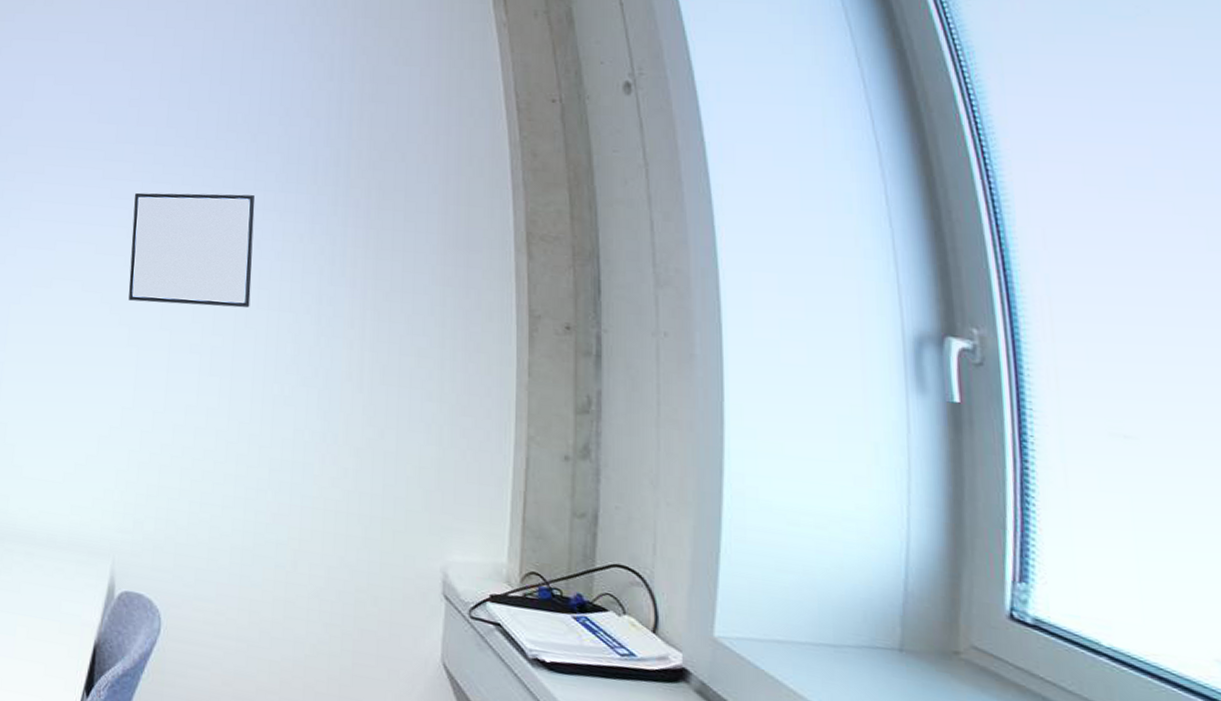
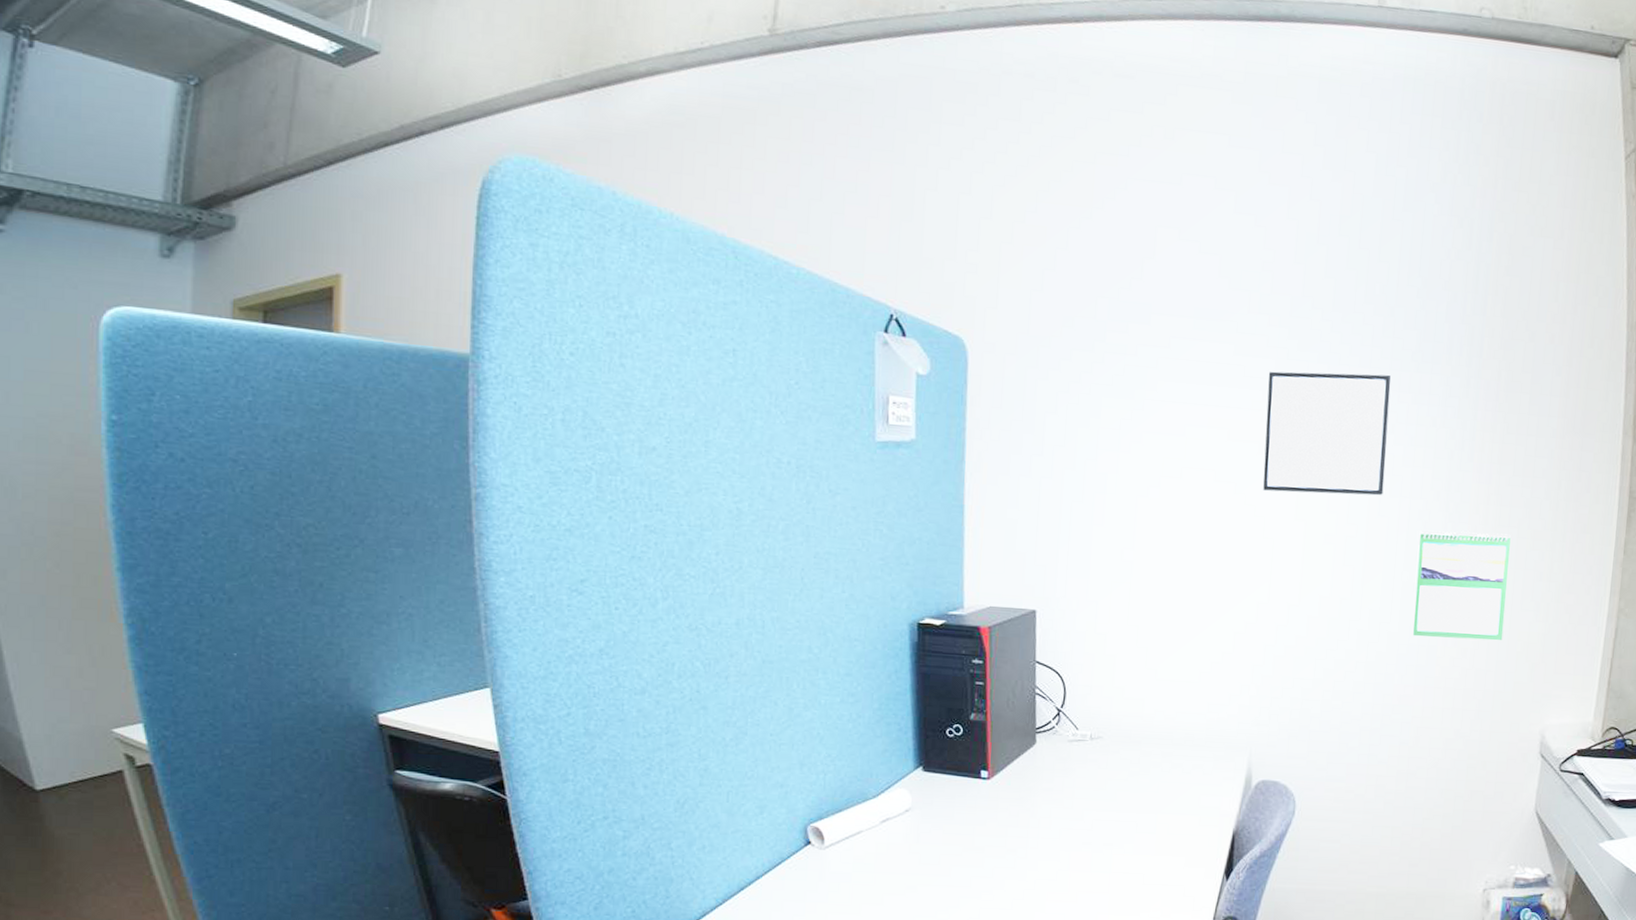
calendar: none [285,343,392,463] -> present [1412,530,1511,641]

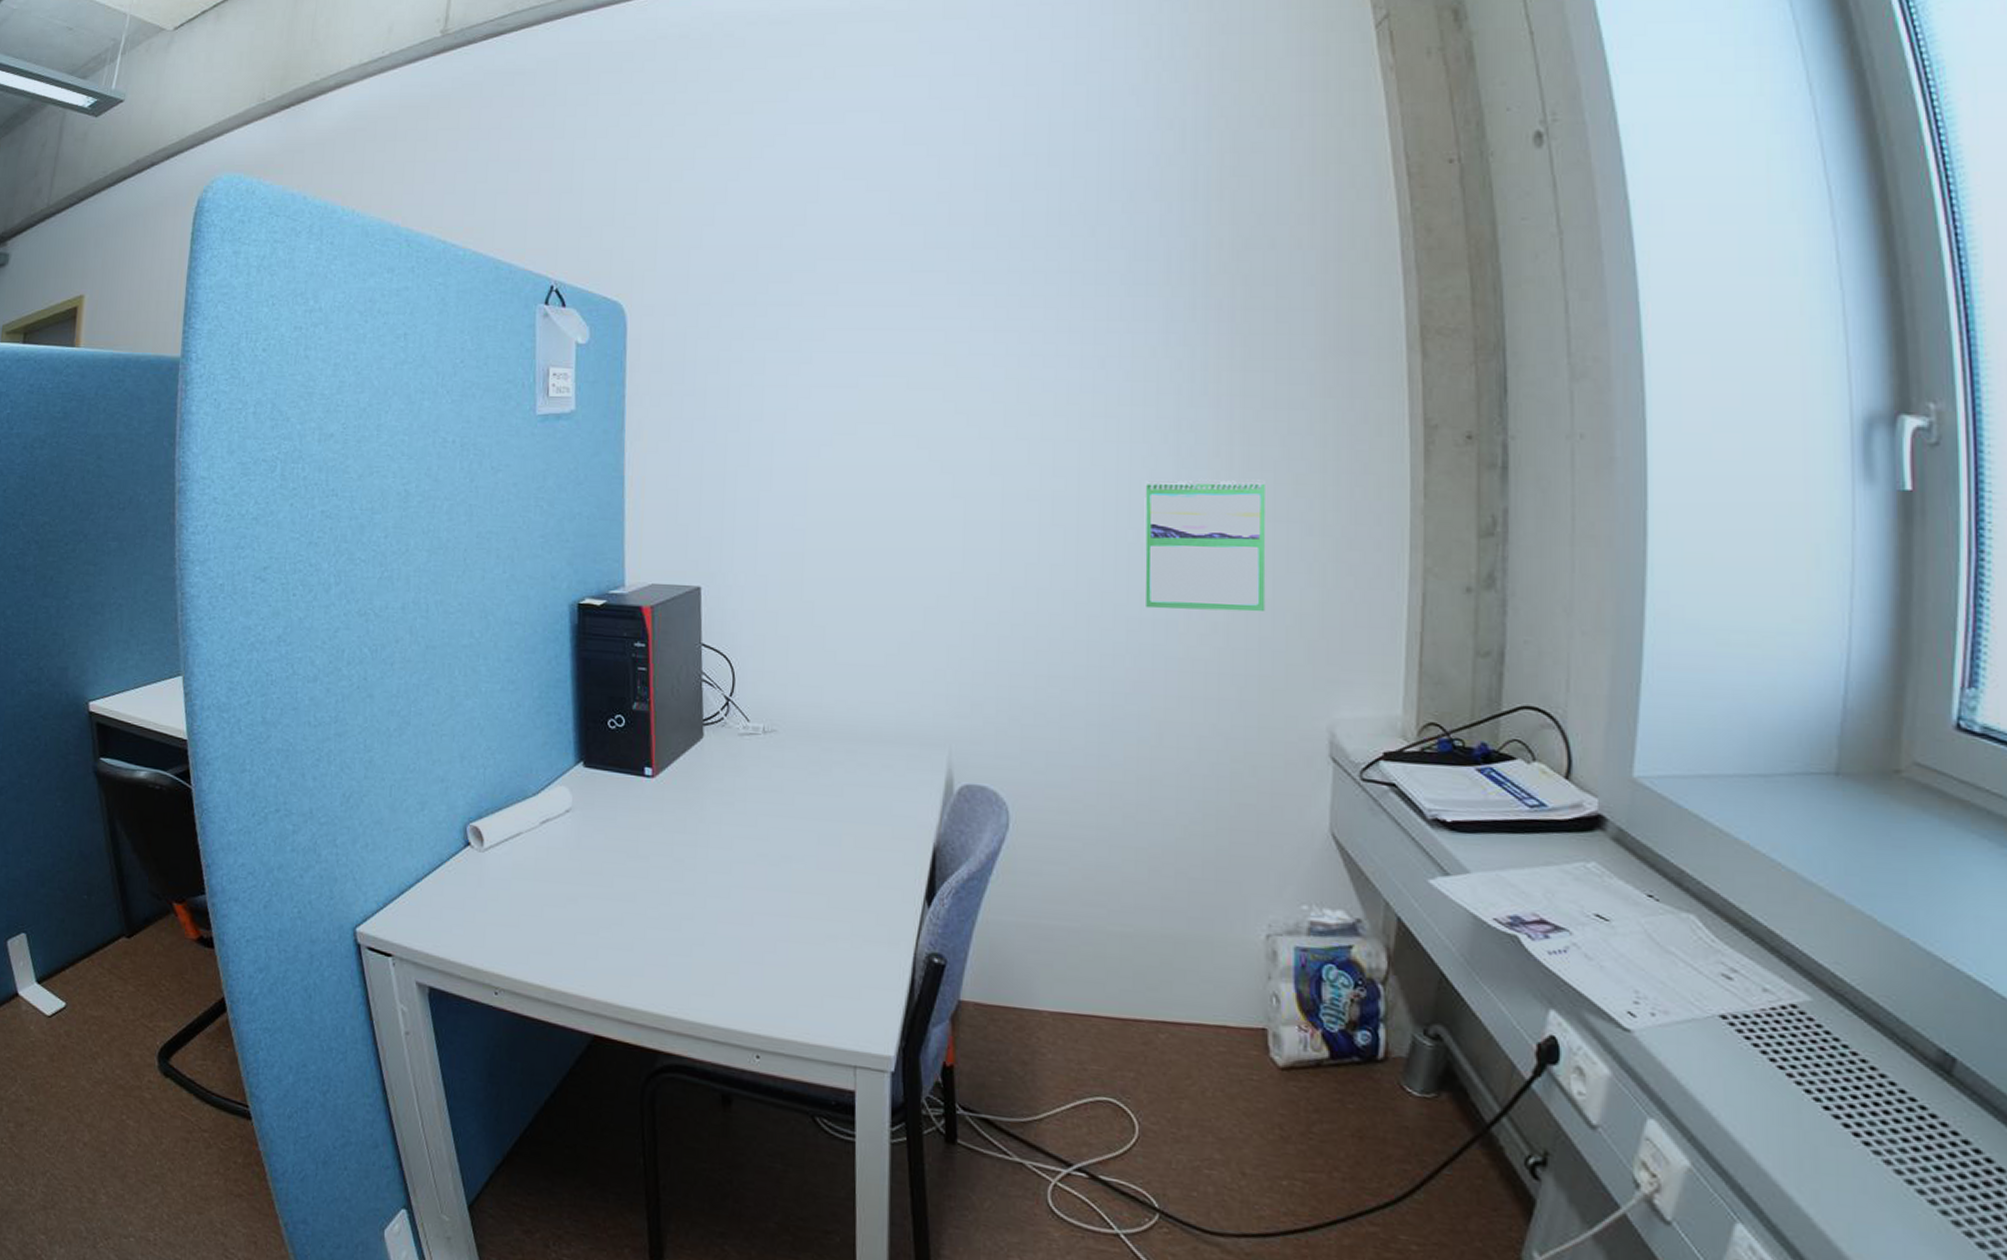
wall art: present [1263,371,1391,496] -> none [949,303,1097,444]

